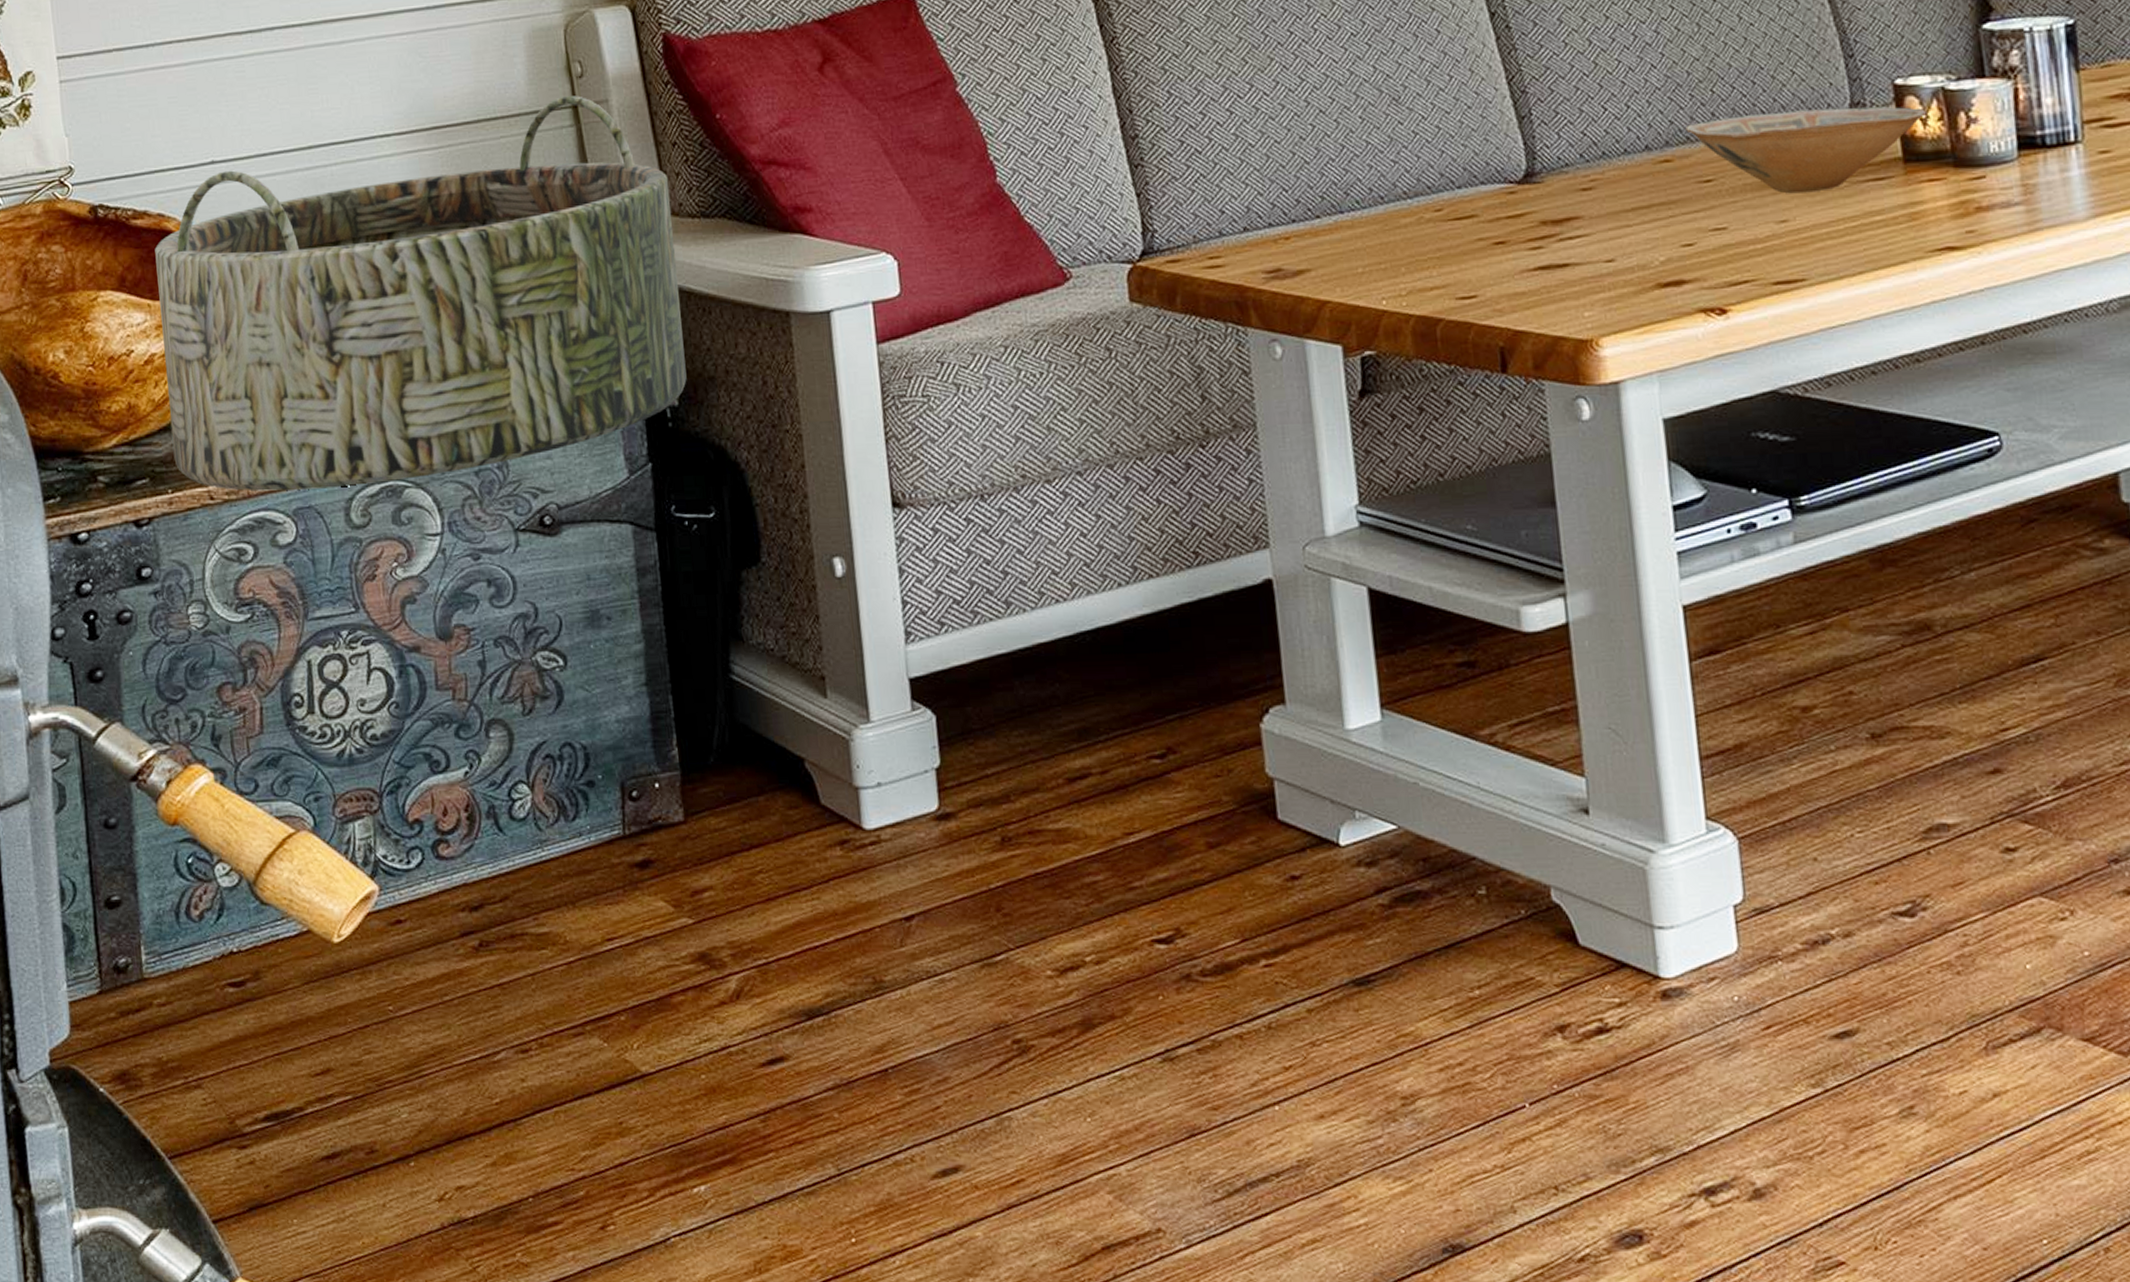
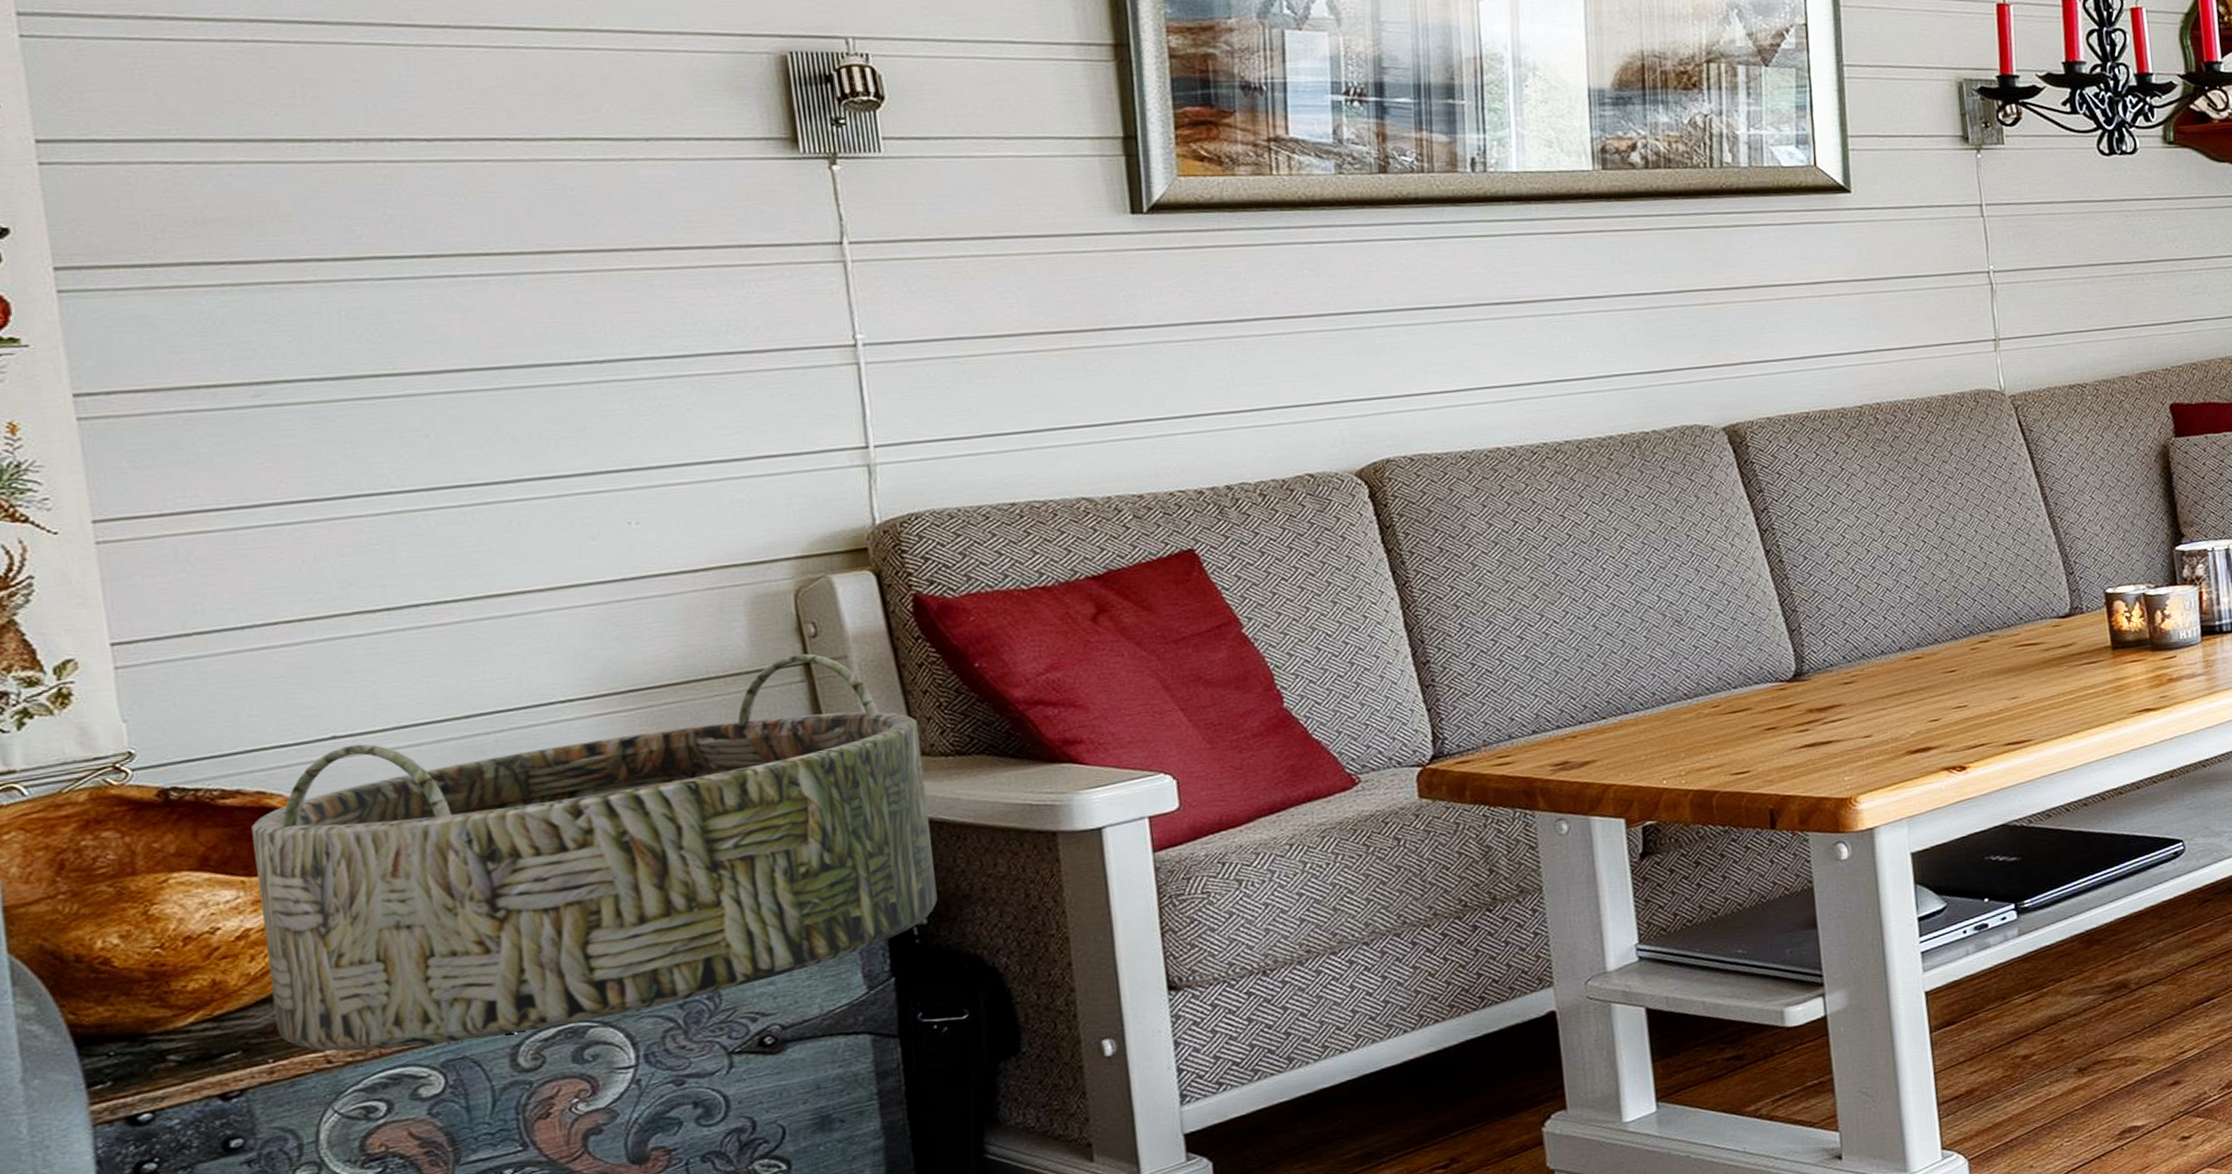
bowl: present [1686,106,1927,194] -> none [1934,609,2131,677]

